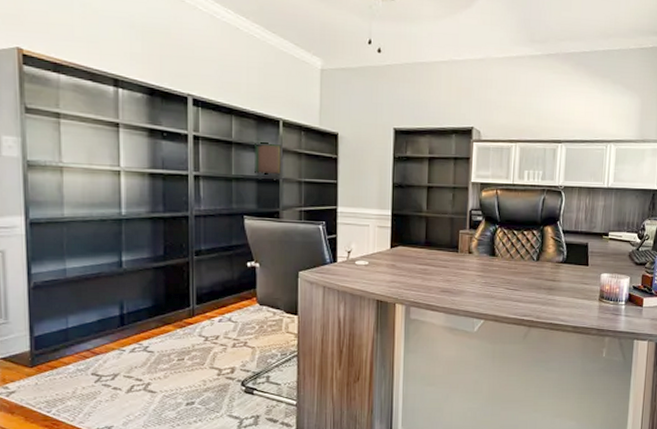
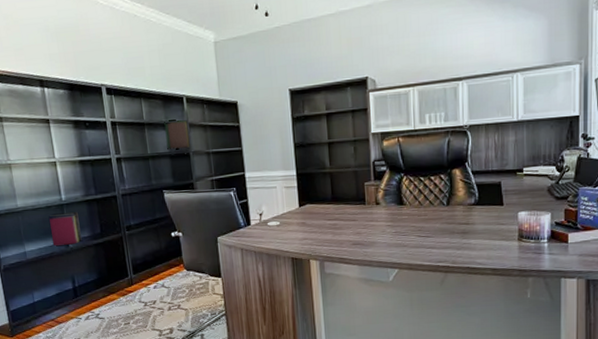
books: none [101,228,139,266] -> present [48,212,82,247]

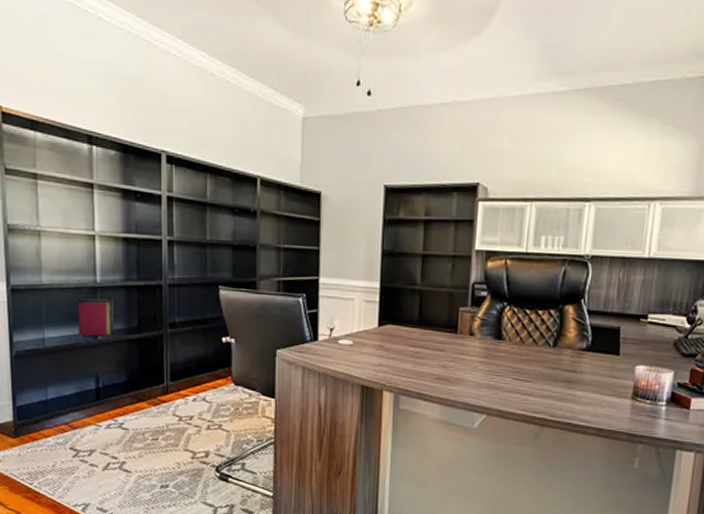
books: present [164,120,190,150] -> none [230,203,259,241]

